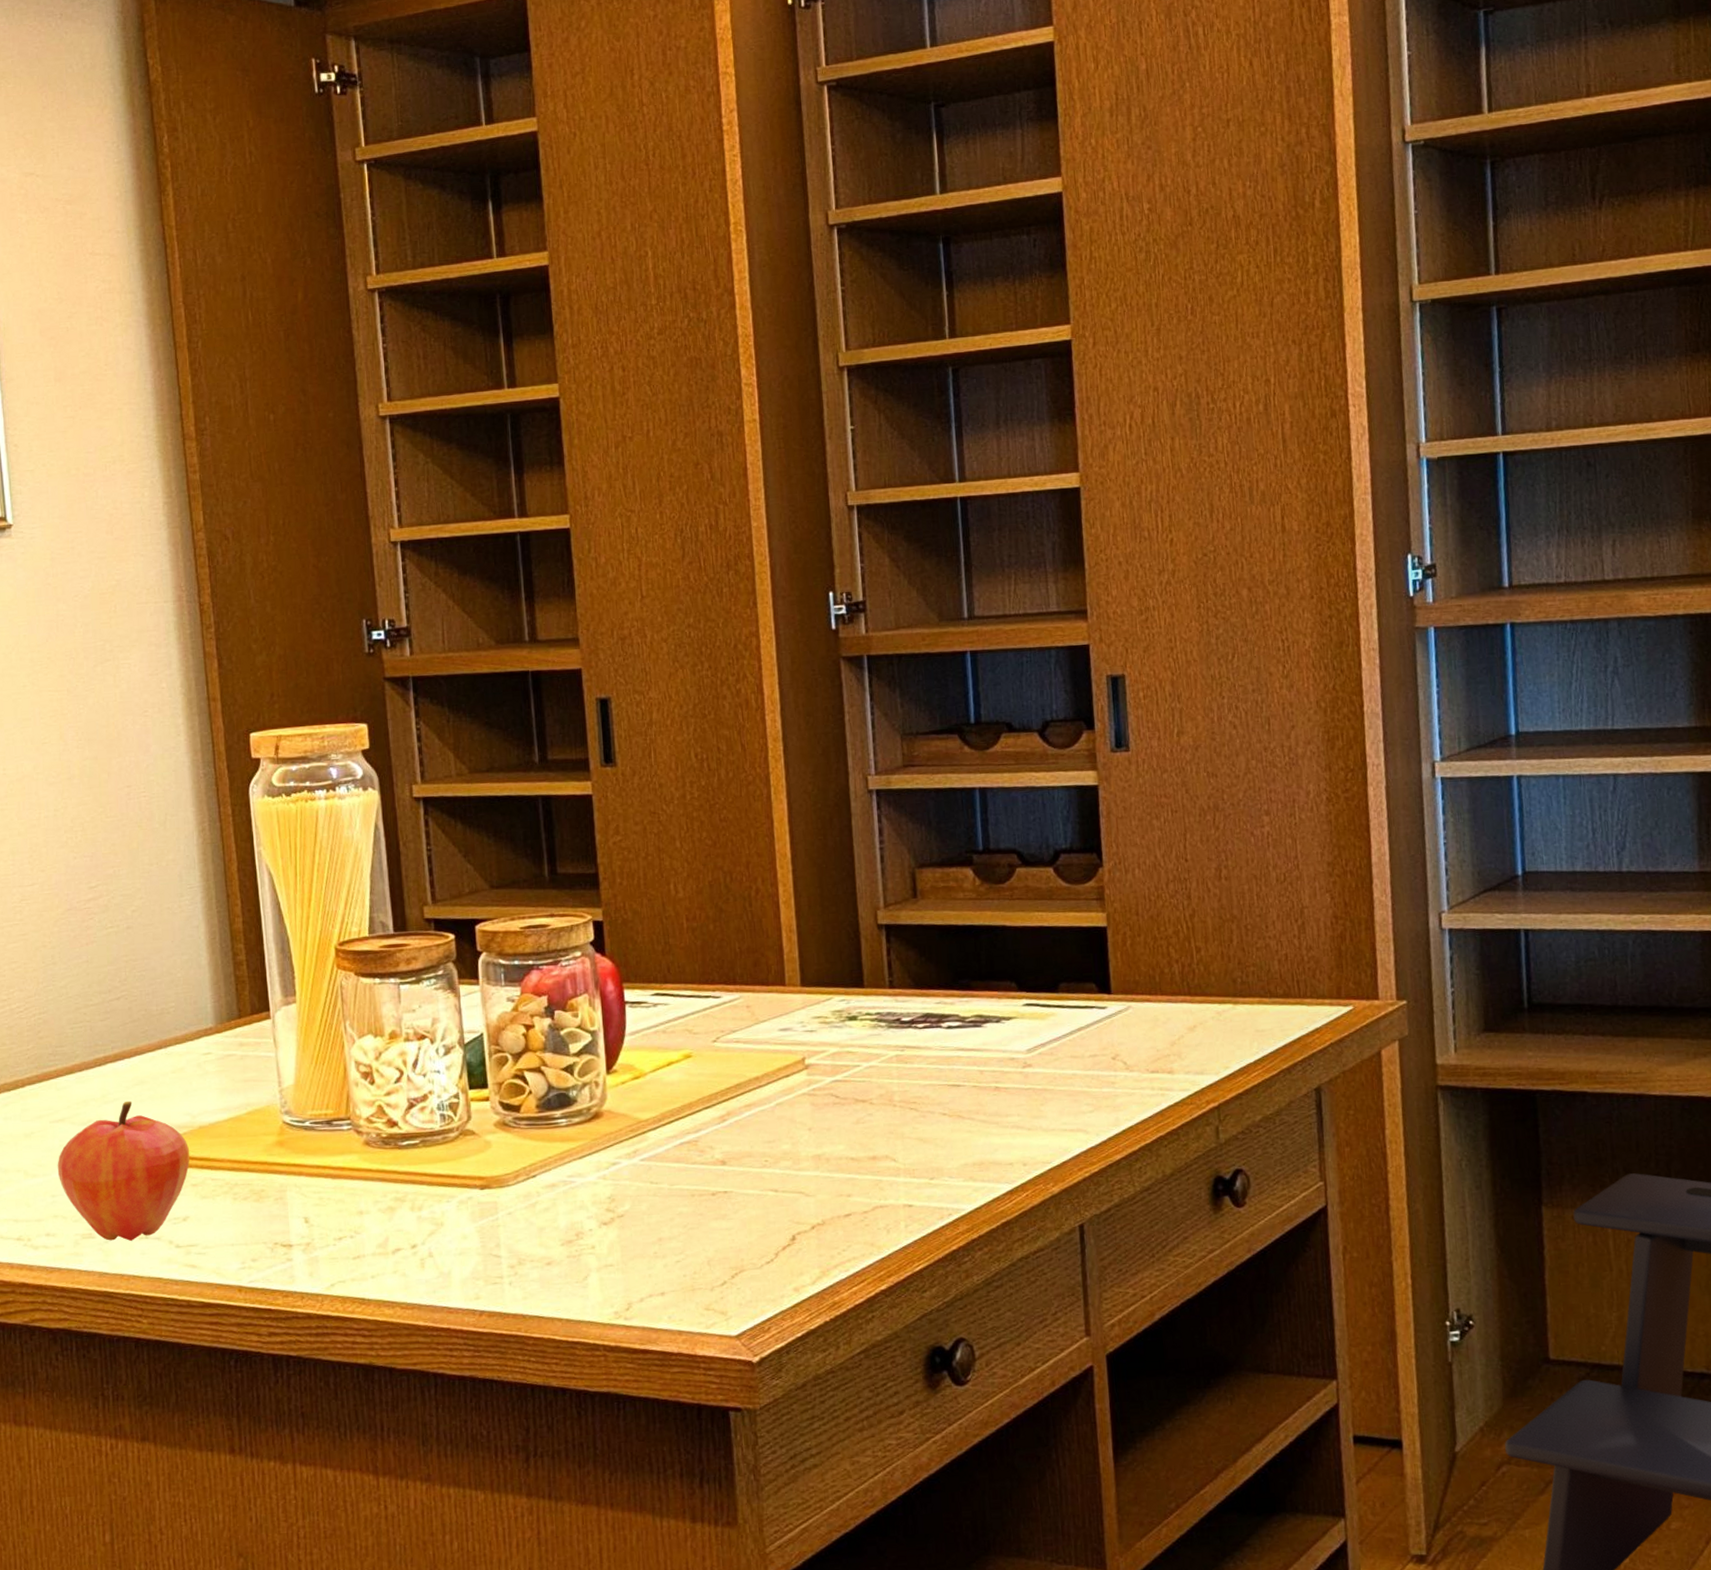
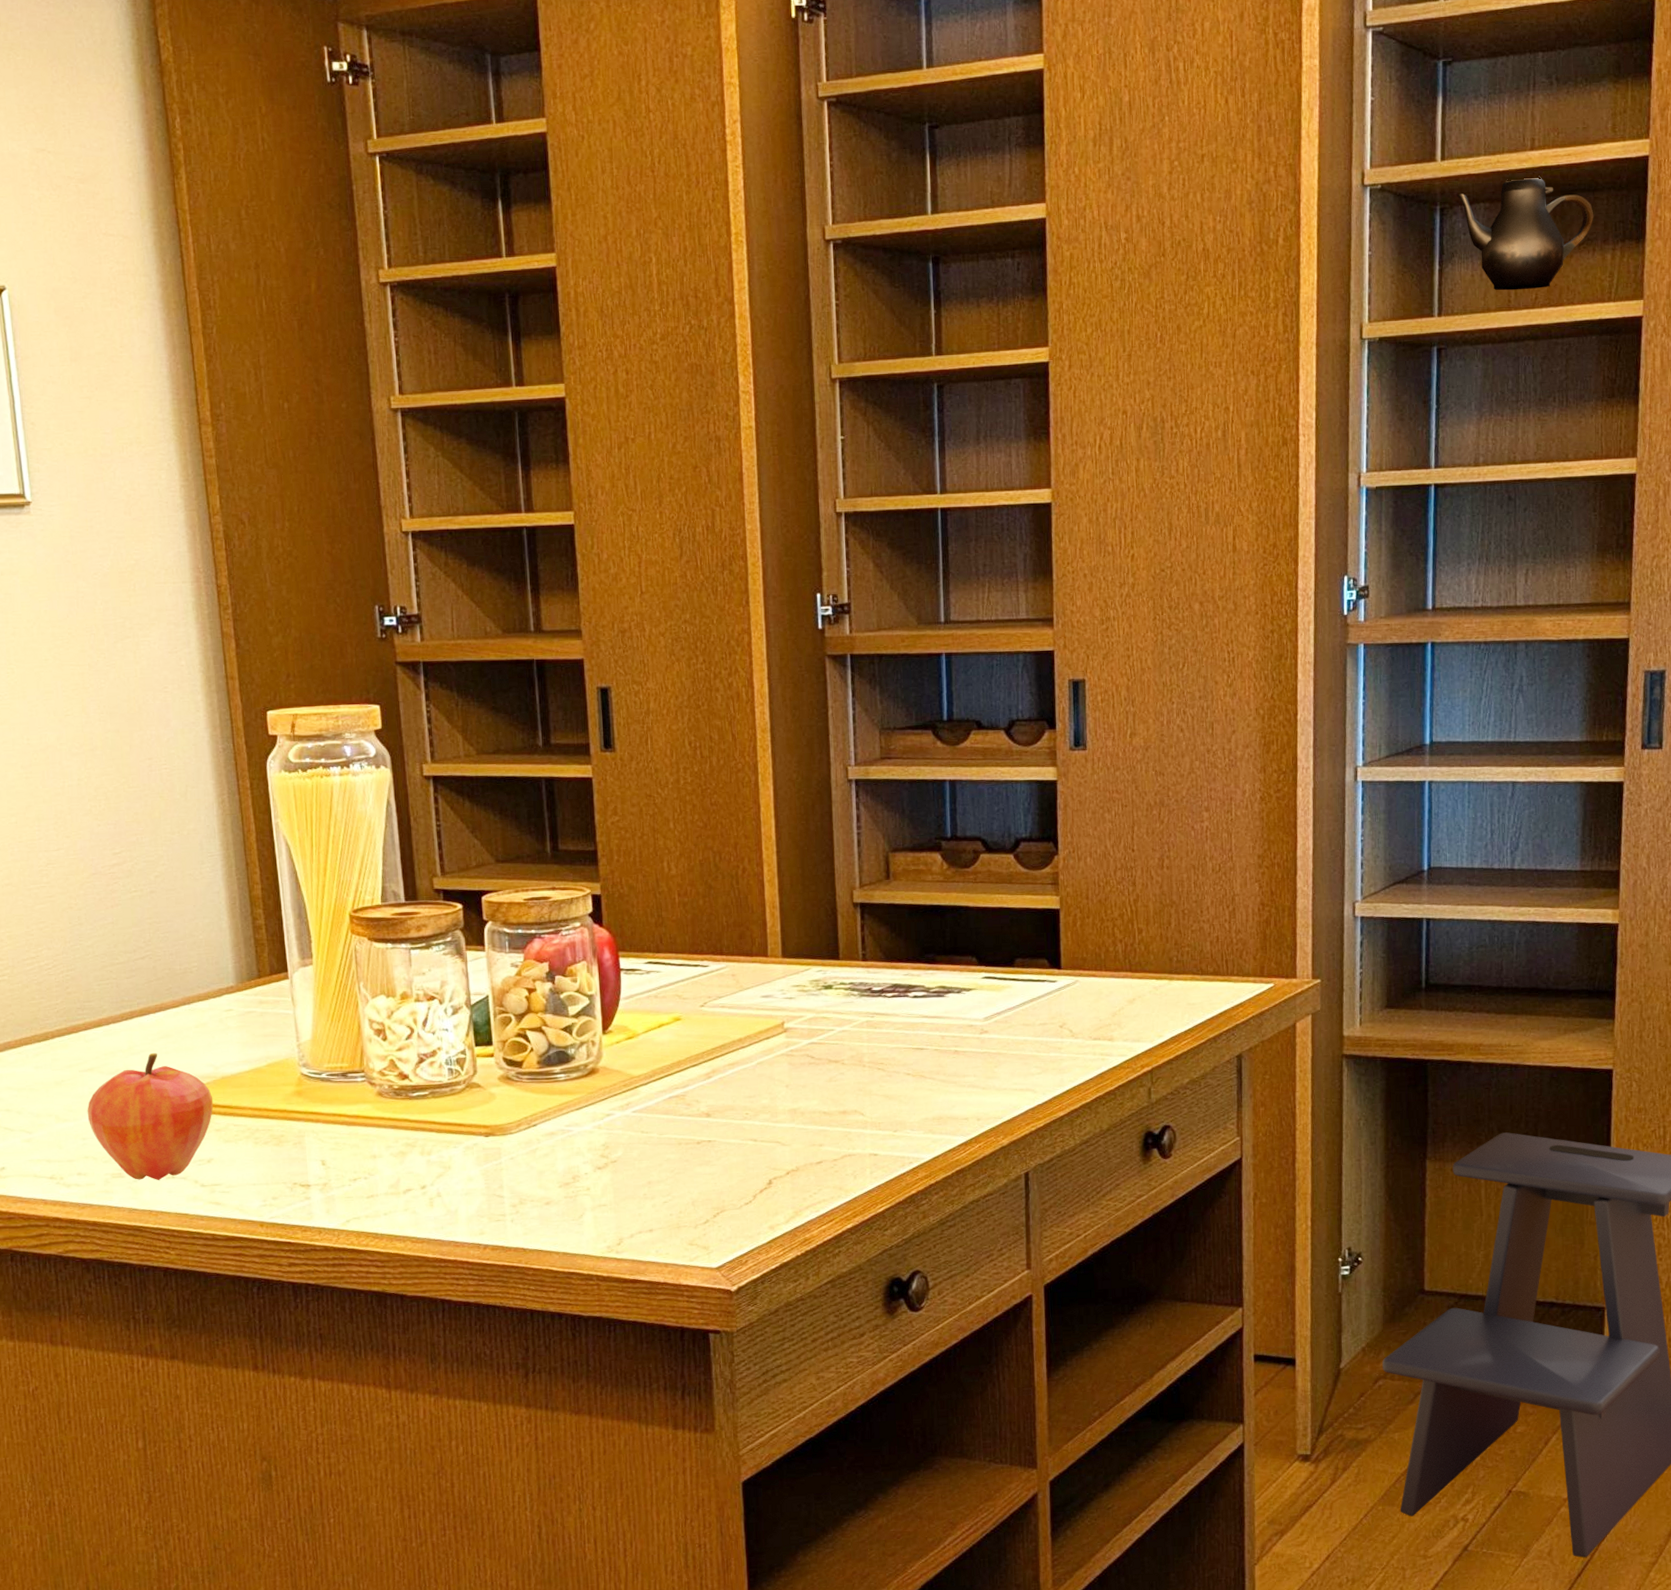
teapot: none [1507,123,1663,245] -> present [1456,176,1594,291]

